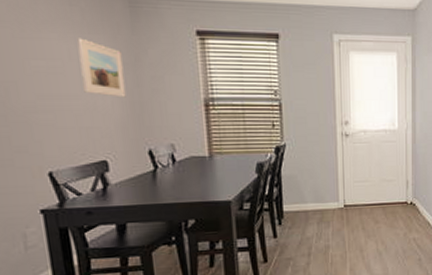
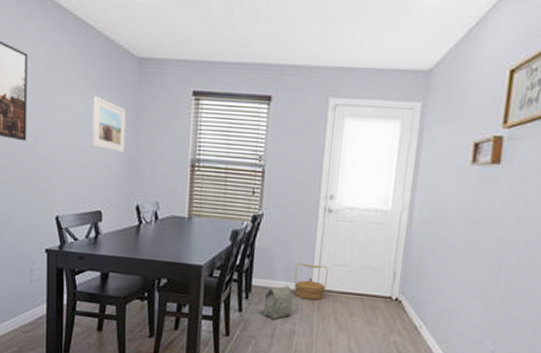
bag: none [297,206,324,239] -> present [263,285,293,319]
basket: none [322,183,352,216] -> present [294,262,328,300]

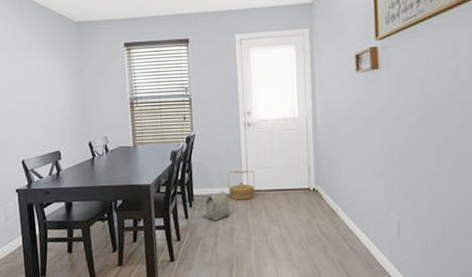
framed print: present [92,96,126,153] -> none [43,57,74,101]

